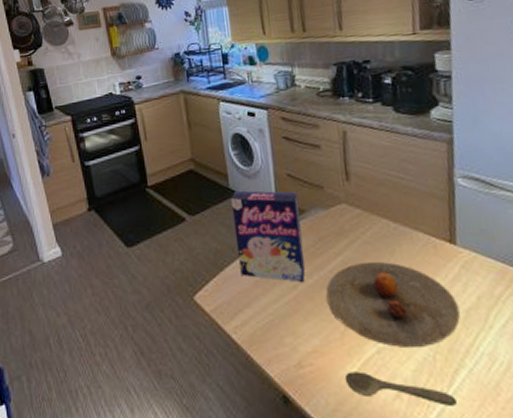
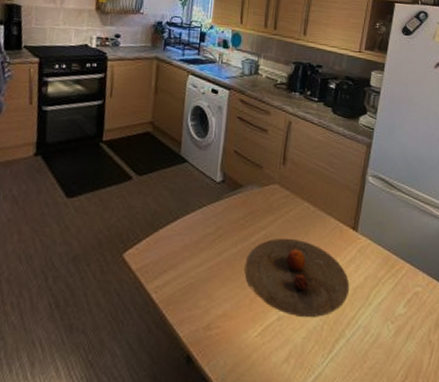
cereal box: present [231,190,305,282] -> none [173,158,240,250]
spoon: present [344,371,457,406] -> none [245,336,332,370]

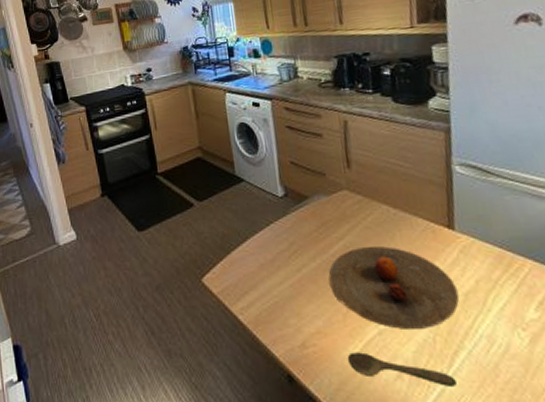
spoon: none [245,336,332,370] -> present [347,352,457,386]

